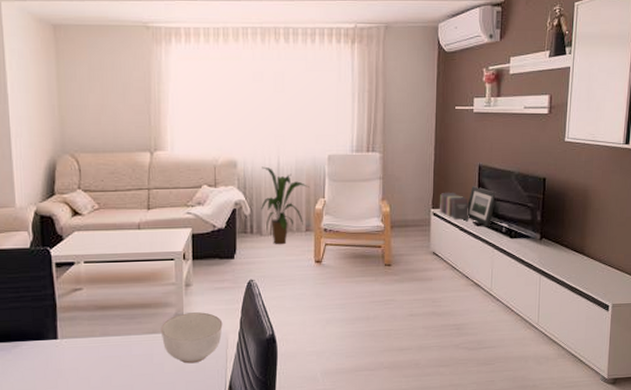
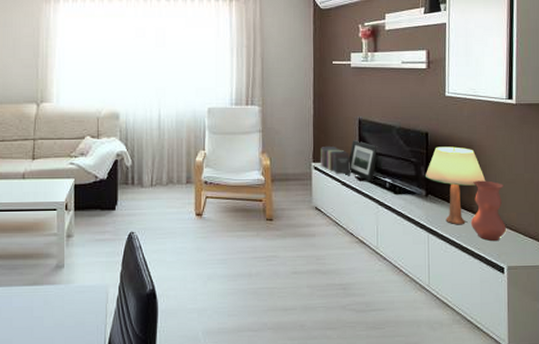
bowl: present [160,312,223,364] -> none [41,264,103,318]
house plant: present [261,166,309,244] -> none [142,118,190,196]
table lamp: none [540,190,598,267] -> present [424,145,486,225]
vase: none [581,224,614,281] -> present [470,180,507,241]

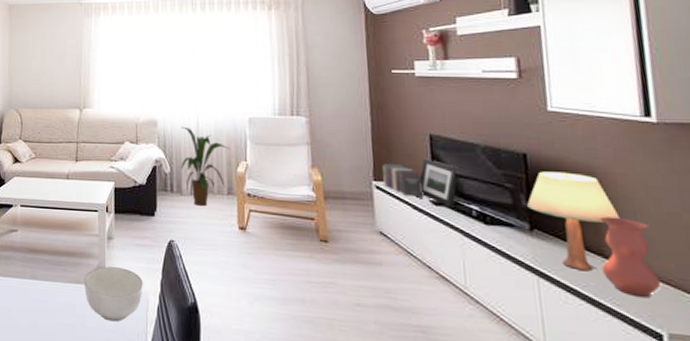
bowl: none [41,264,103,318] -> present [83,266,143,322]
house plant: none [142,118,190,196] -> present [181,126,230,206]

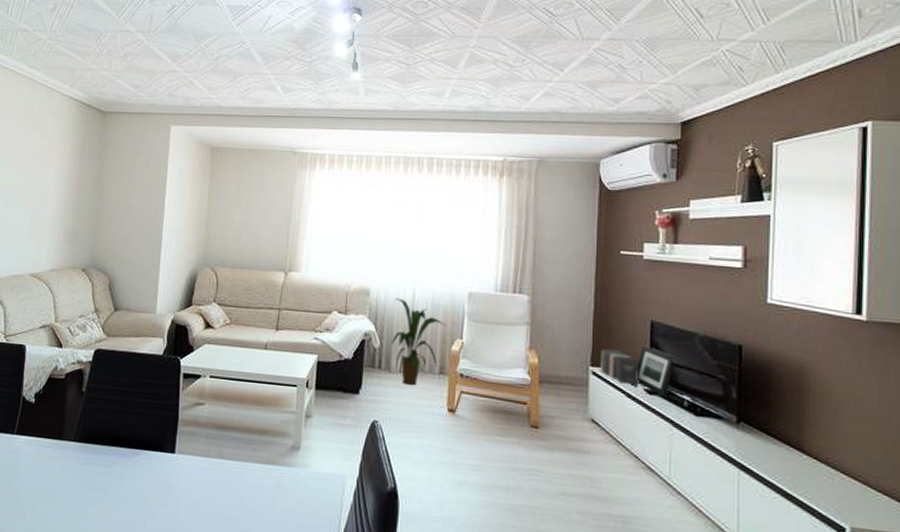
bowl: present [83,266,143,322] -> none [275,447,341,506]
table lamp: present [526,171,620,272] -> none [736,364,822,466]
vase: present [600,216,662,297] -> none [798,411,851,492]

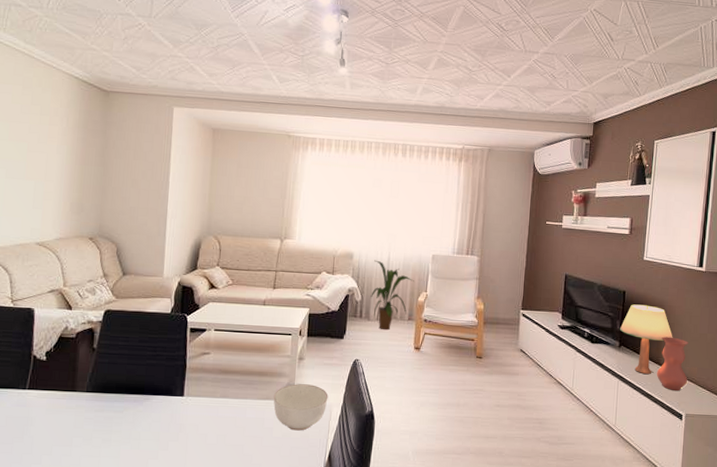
bowl: none [275,447,341,506] -> present [273,384,328,431]
books: present [601,349,639,385] -> none [528,297,555,322]
picture frame: present [636,345,675,398] -> none [553,293,580,331]
table lamp: none [736,364,822,466] -> present [619,304,673,375]
vase: none [798,411,851,492] -> present [656,336,688,391]

